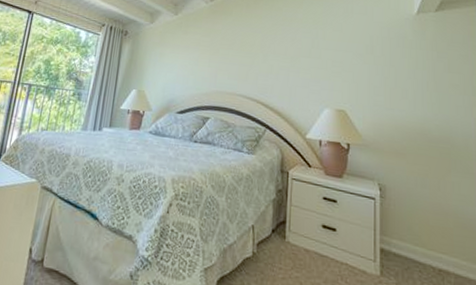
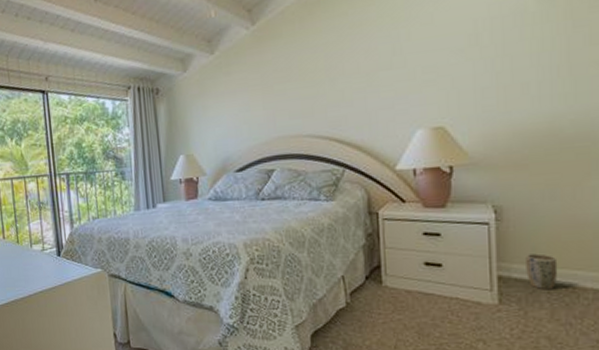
plant pot: none [403,232,428,269] -> present [526,253,558,290]

